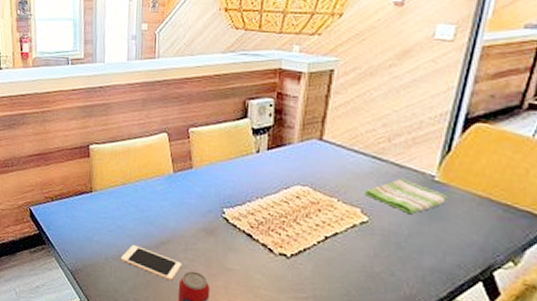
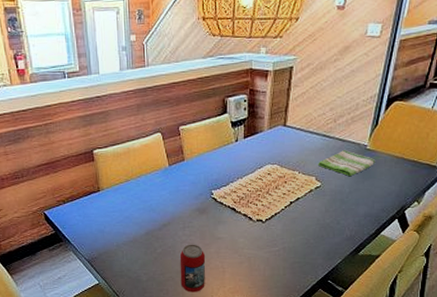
cell phone: present [121,244,182,281] -> none [130,230,181,255]

